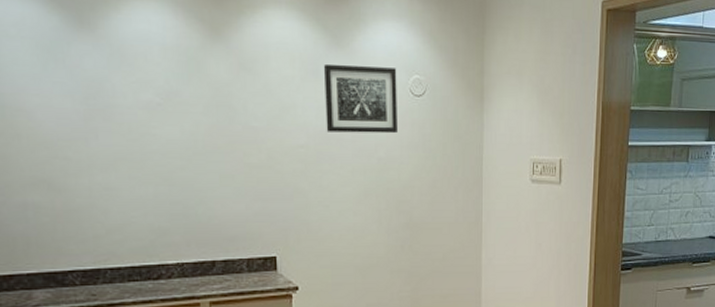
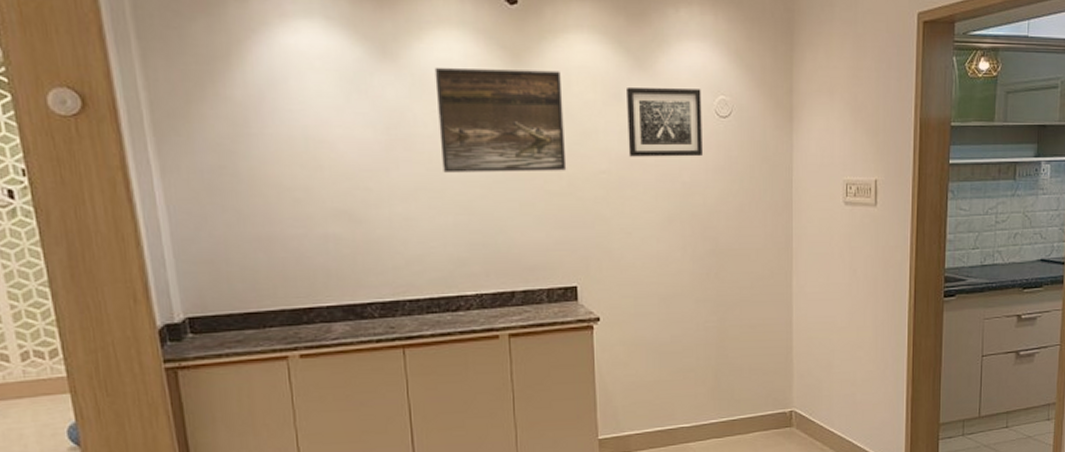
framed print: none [133,38,266,145] -> present [434,67,567,173]

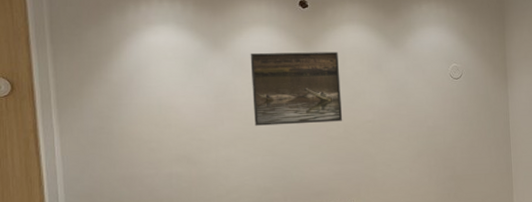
wall art: present [625,86,702,157] -> none [384,60,442,110]

